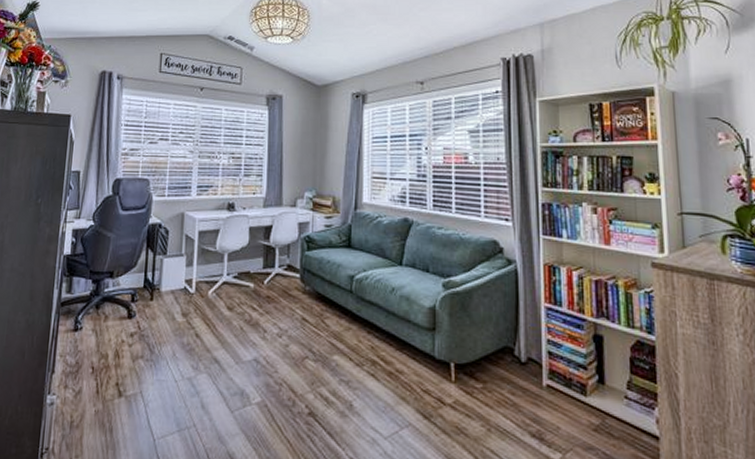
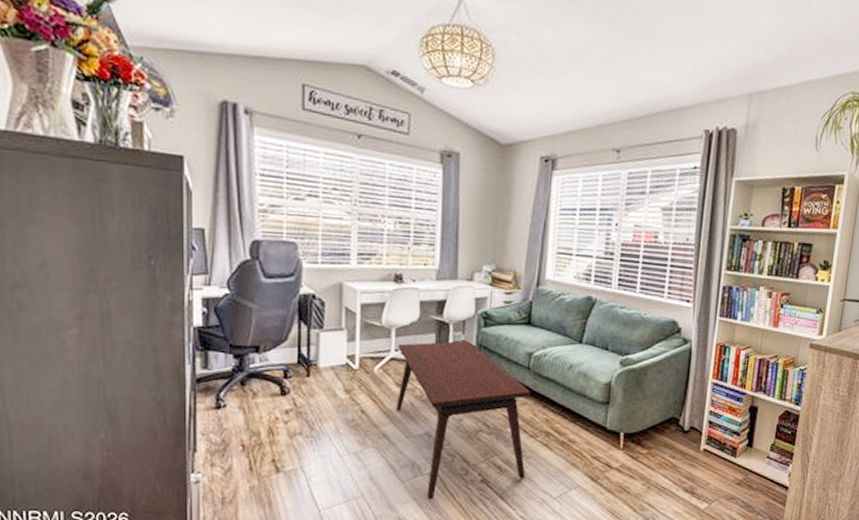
coffee table: none [226,264,354,433] -> present [395,340,531,500]

